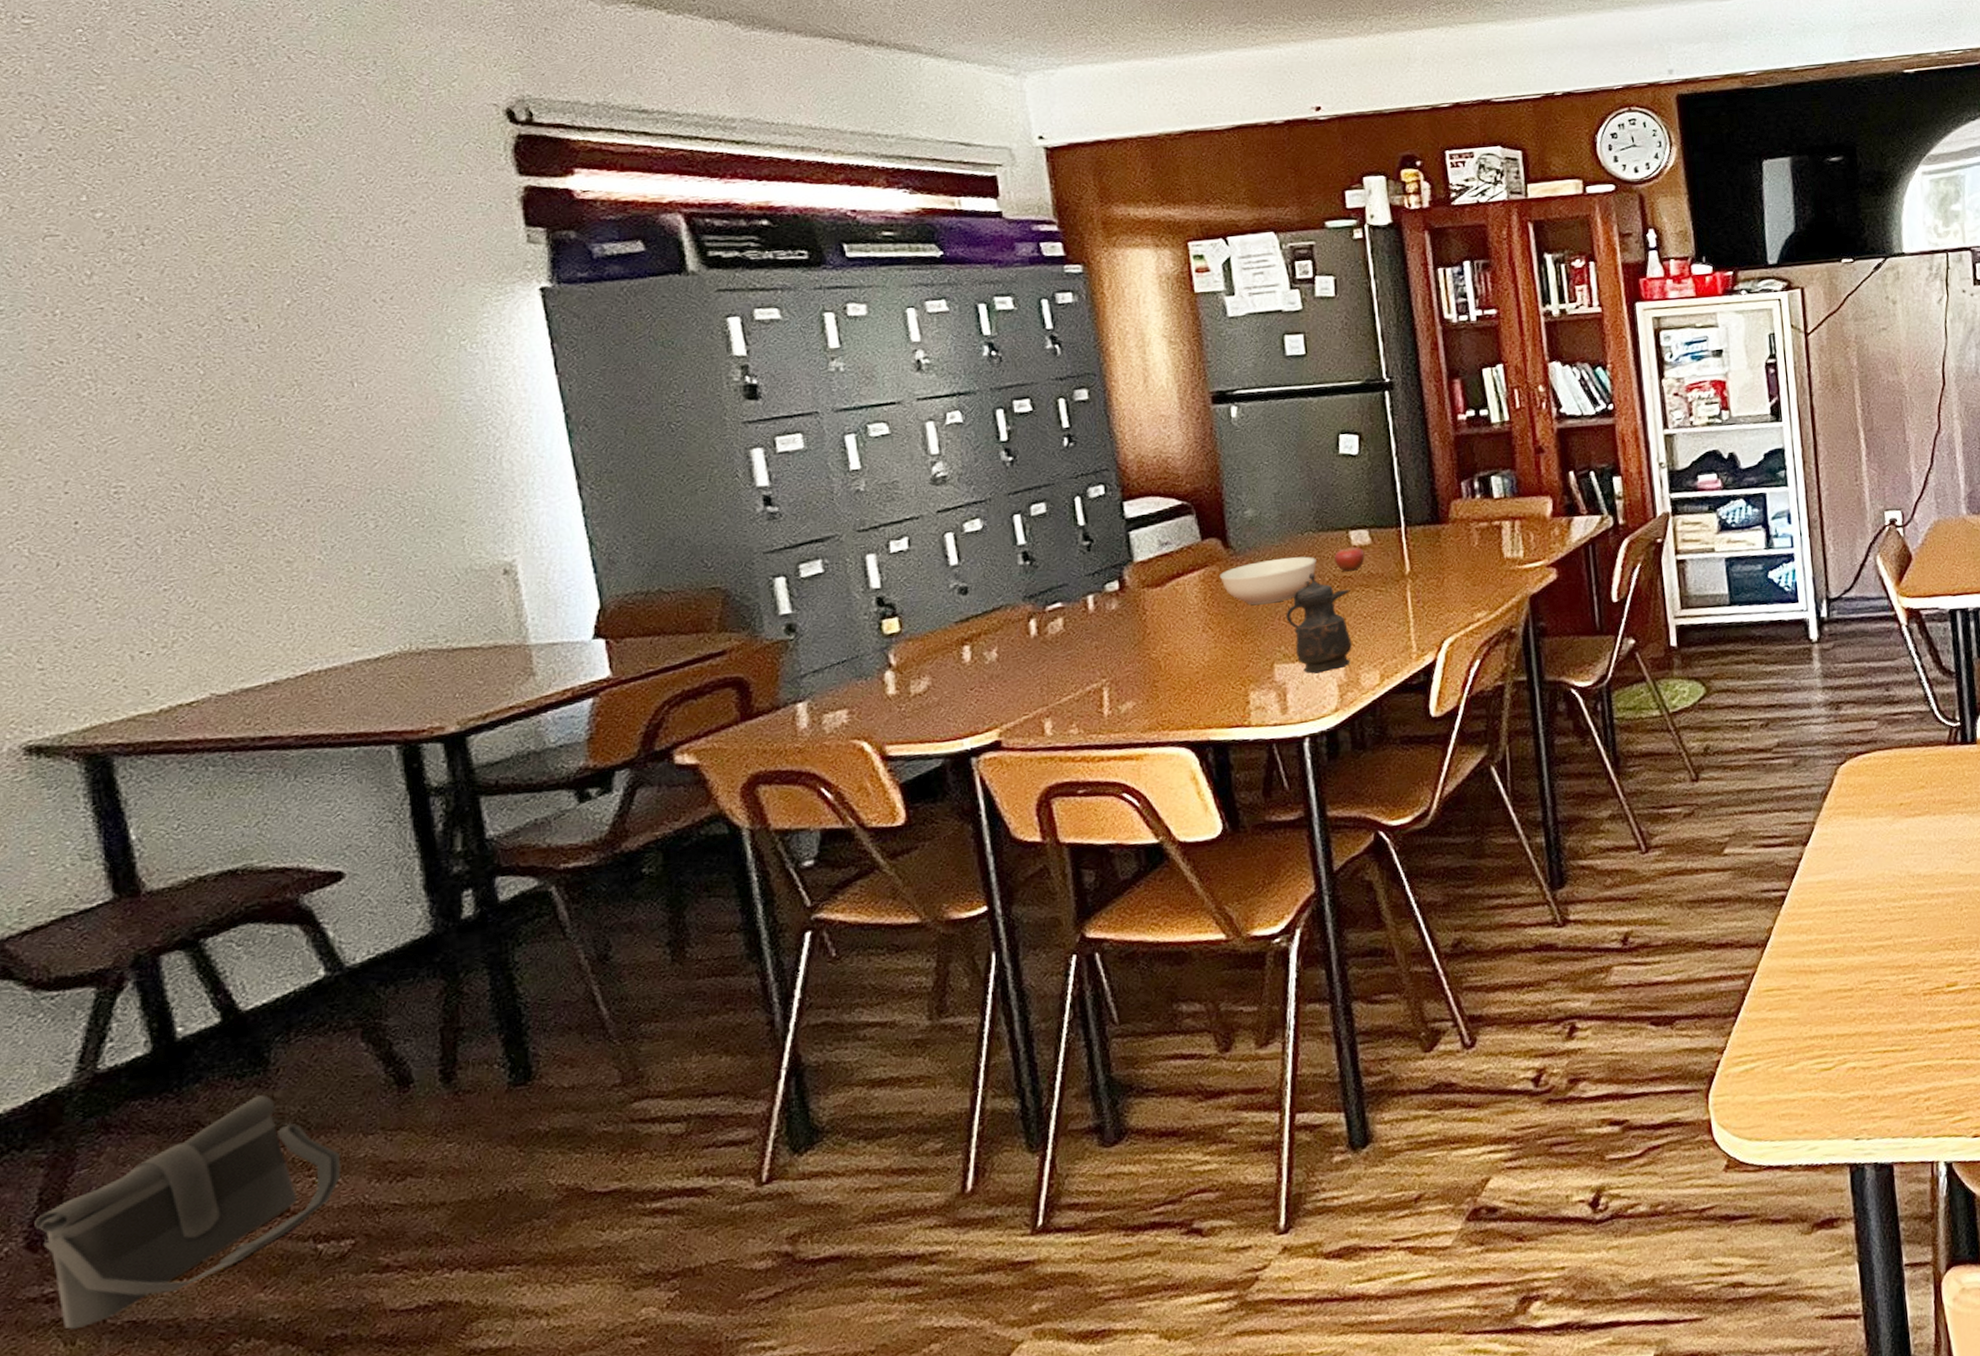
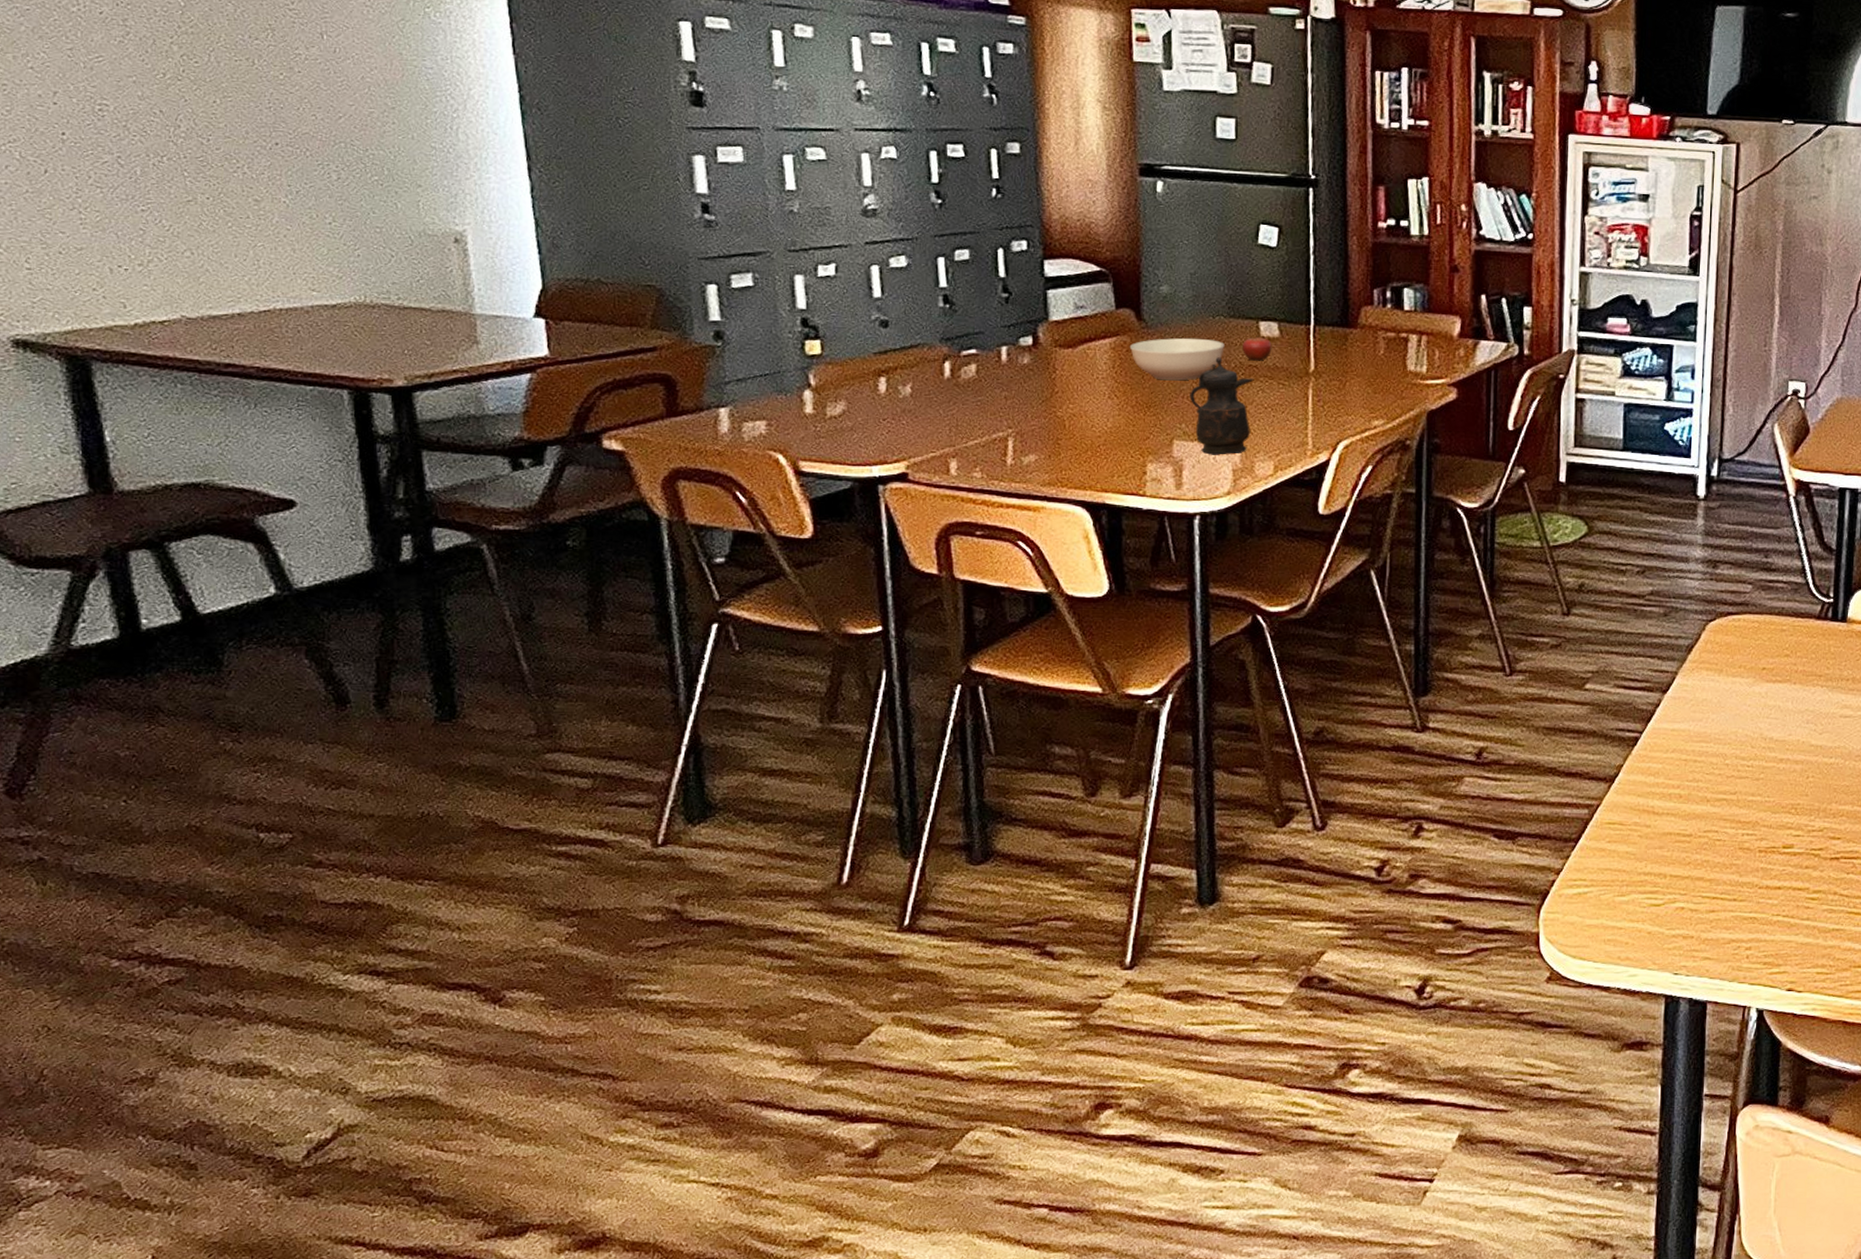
shoulder bag: present [34,1095,340,1330] -> none [13,692,282,871]

